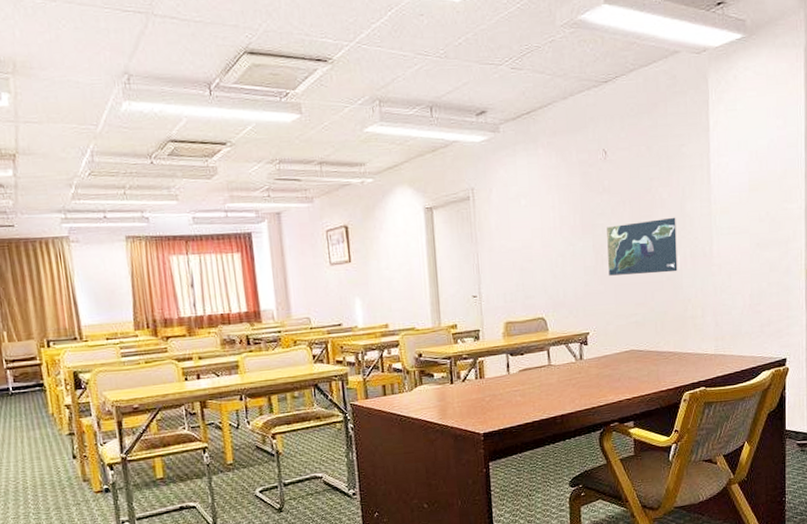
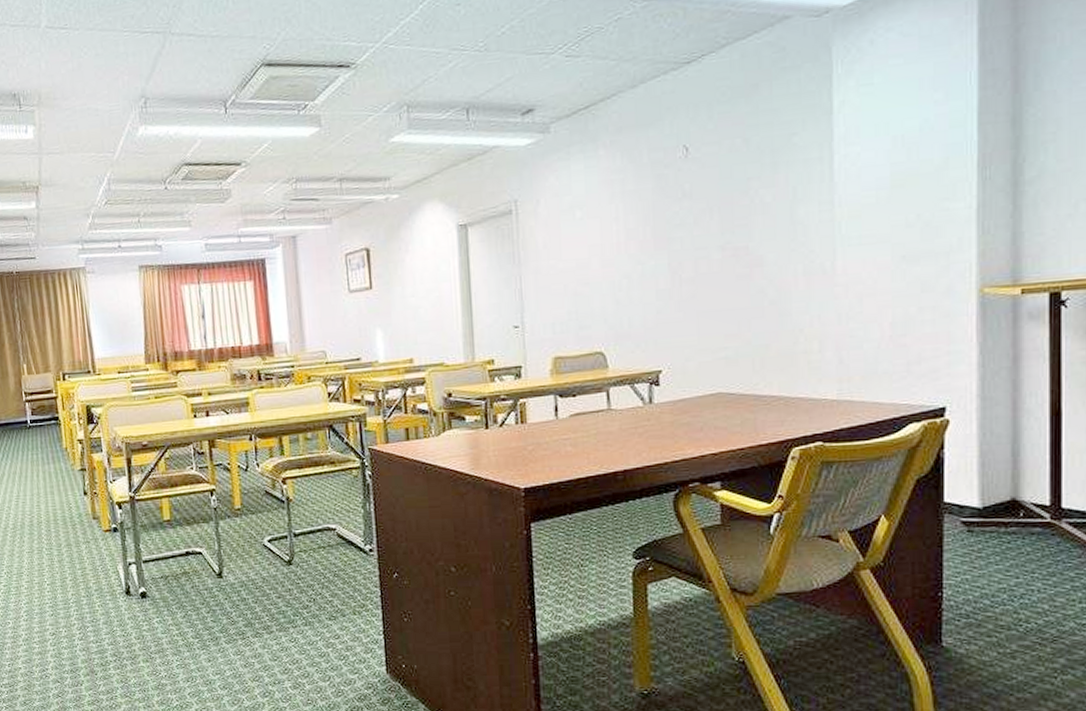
map: present [607,217,680,276] -> none [687,225,788,301]

